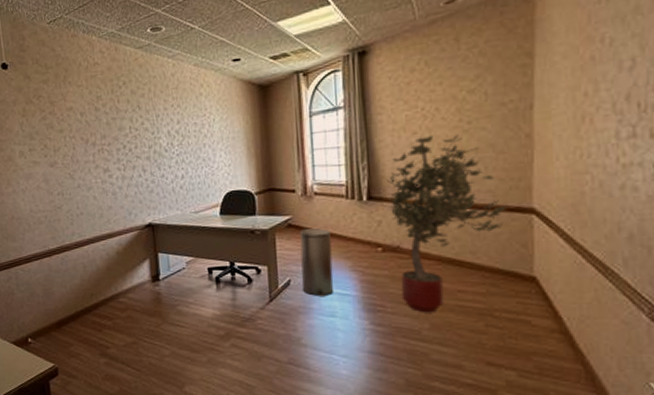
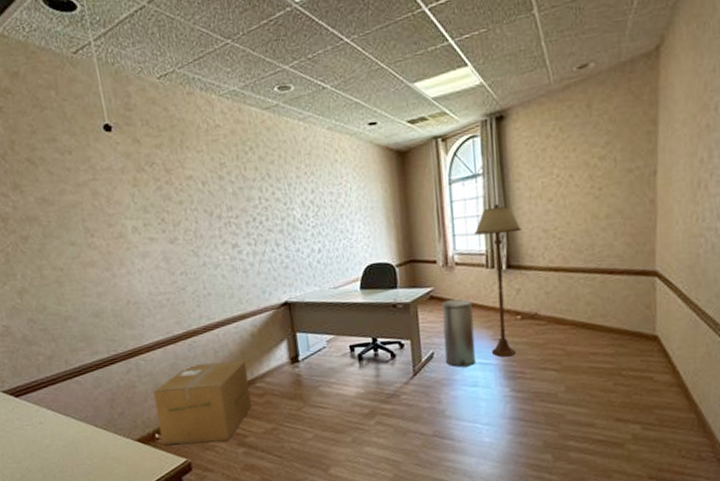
box: none [28,276,115,352] -> present [153,360,252,446]
floor lamp: none [333,135,384,289] -> present [473,203,522,357]
potted tree: present [387,134,509,313] -> none [525,200,635,377]

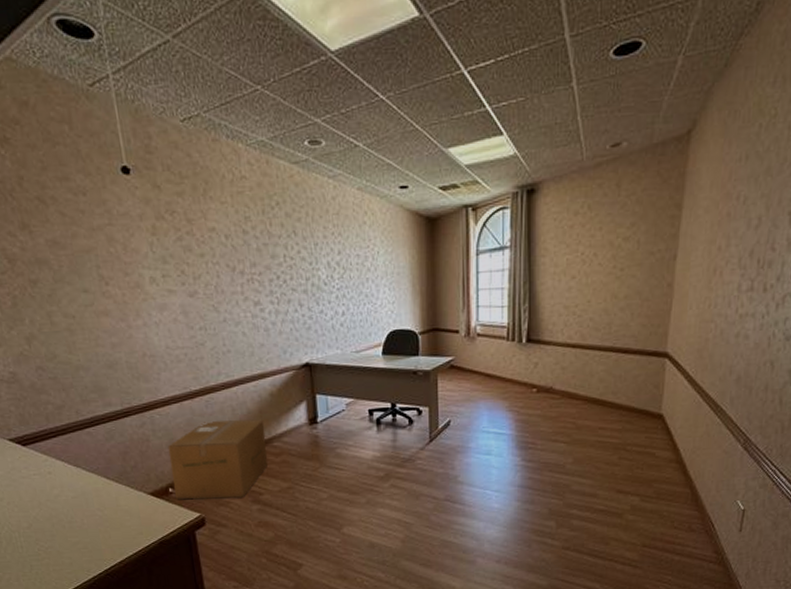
pedal bin: present [441,299,476,368] -> none [461,369,491,437]
floor lamp: present [473,203,522,357] -> none [497,277,544,428]

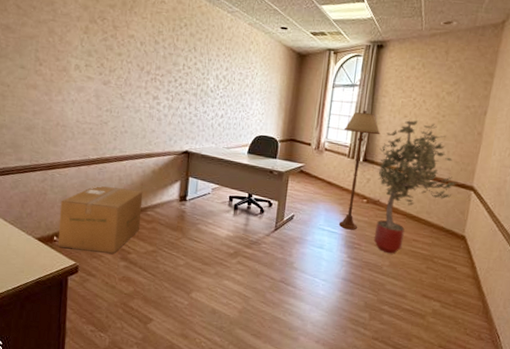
floor lamp: none [497,277,544,428] -> present [339,110,381,230]
potted tree: none [545,280,647,449] -> present [373,120,458,254]

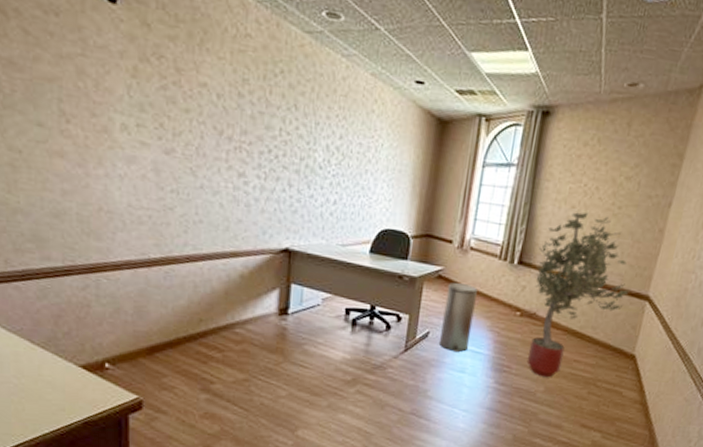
box: present [57,186,143,255] -> none [111,295,229,385]
pedal bin: none [302,175,331,232] -> present [440,282,477,353]
floor lamp: present [339,110,381,230] -> none [486,197,541,350]

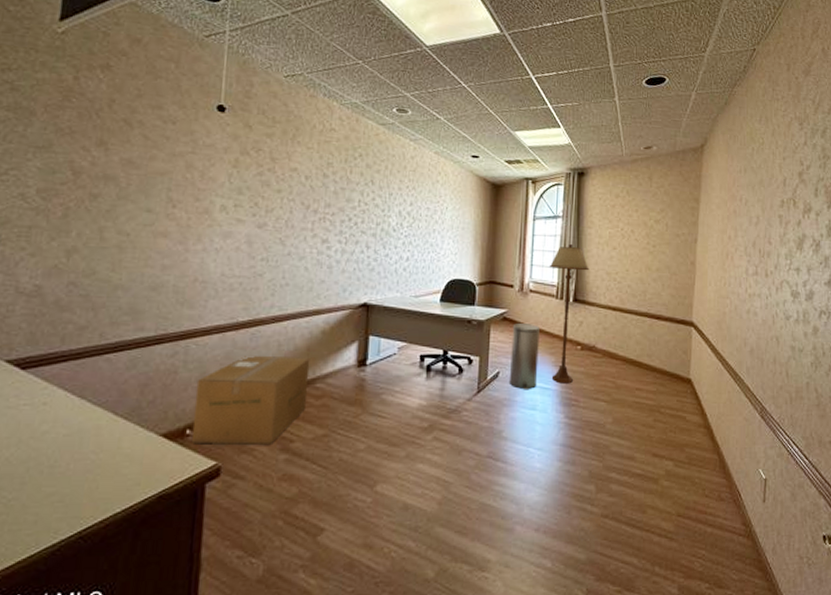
box: none [111,295,229,385] -> present [191,356,310,446]
floor lamp: none [486,197,541,350] -> present [549,243,590,384]
potted tree: present [526,212,631,378] -> none [590,252,676,408]

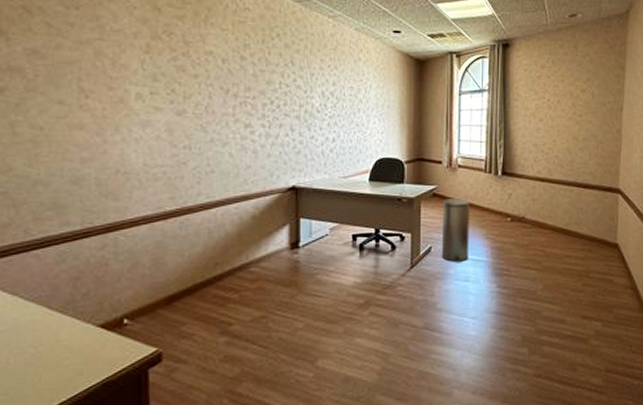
box: present [191,356,310,446] -> none [129,243,243,333]
floor lamp: present [549,243,590,384] -> none [476,117,517,255]

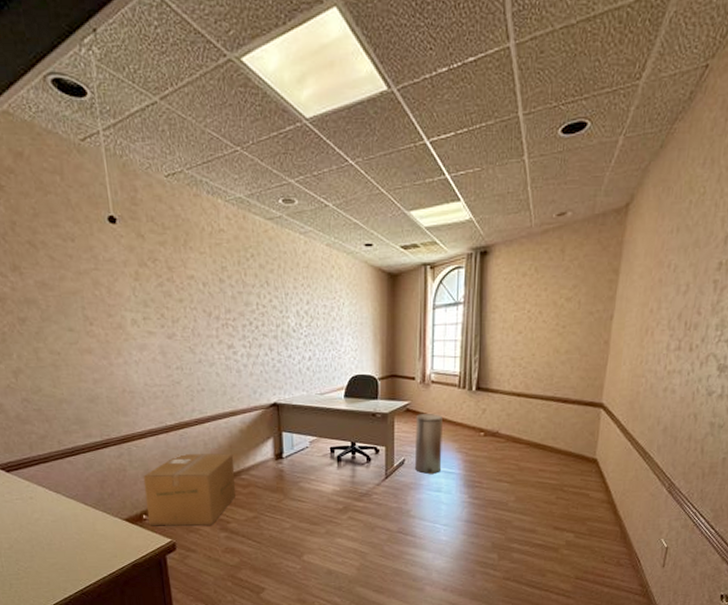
box: none [129,243,243,333] -> present [143,453,236,526]

